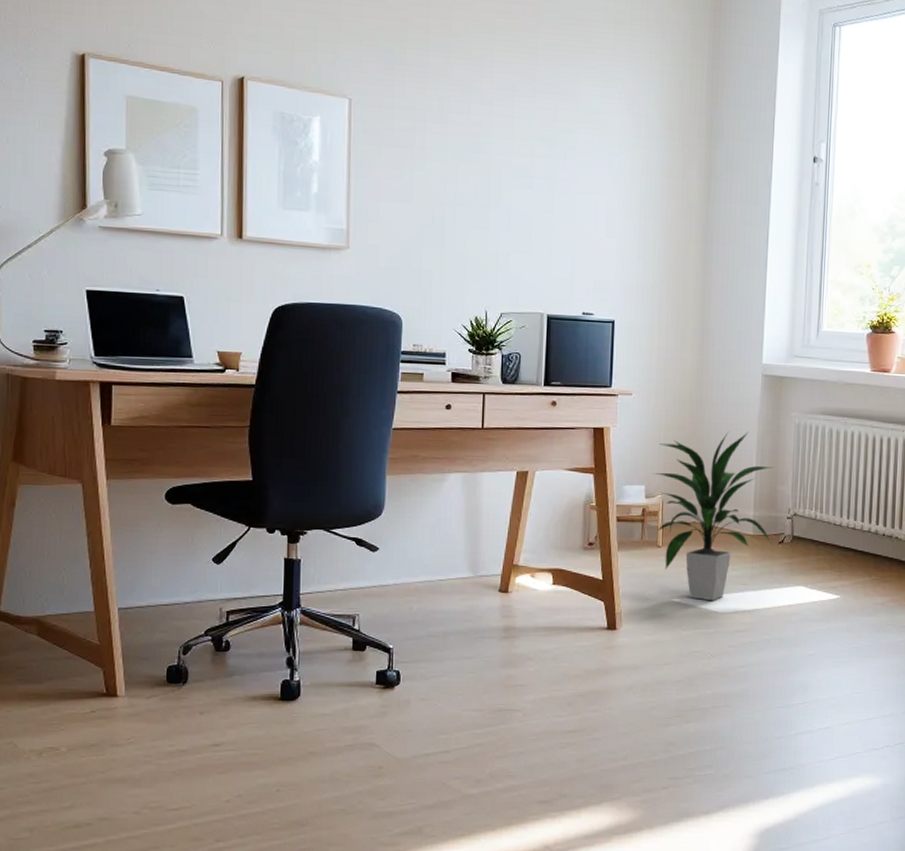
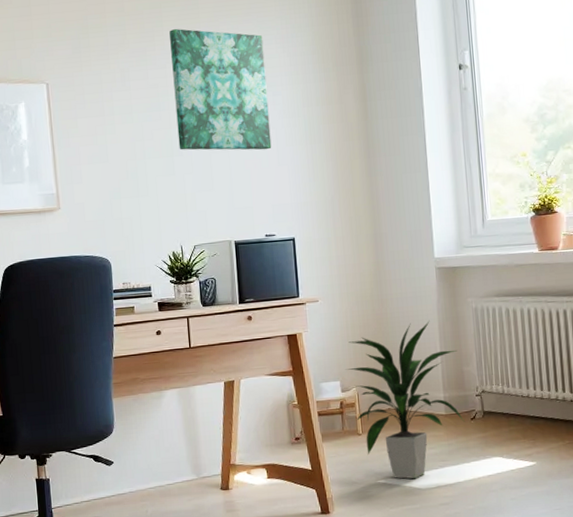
wall art: none [496,61,606,217] -> present [169,28,272,150]

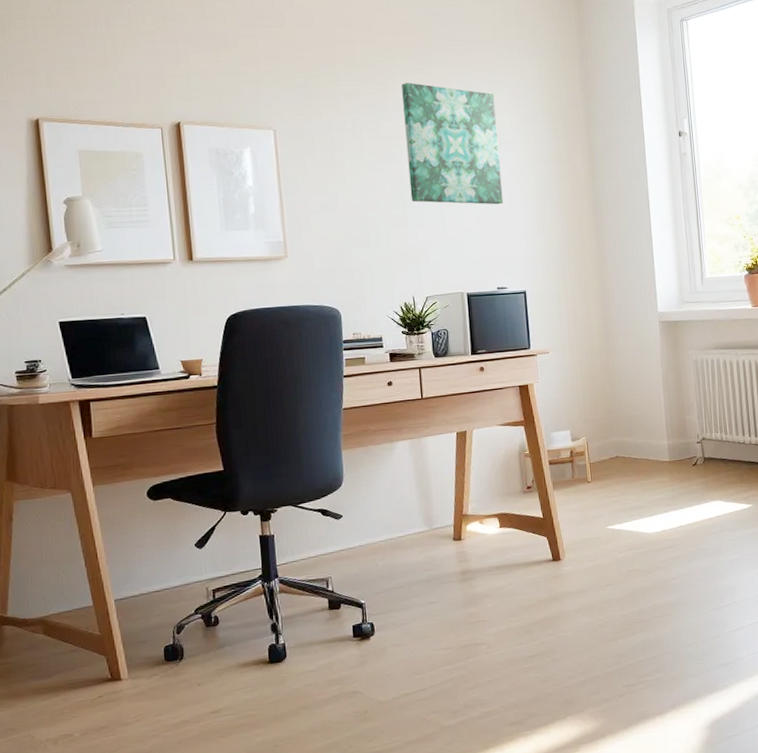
indoor plant: present [346,321,465,479] -> none [575,372,687,524]

